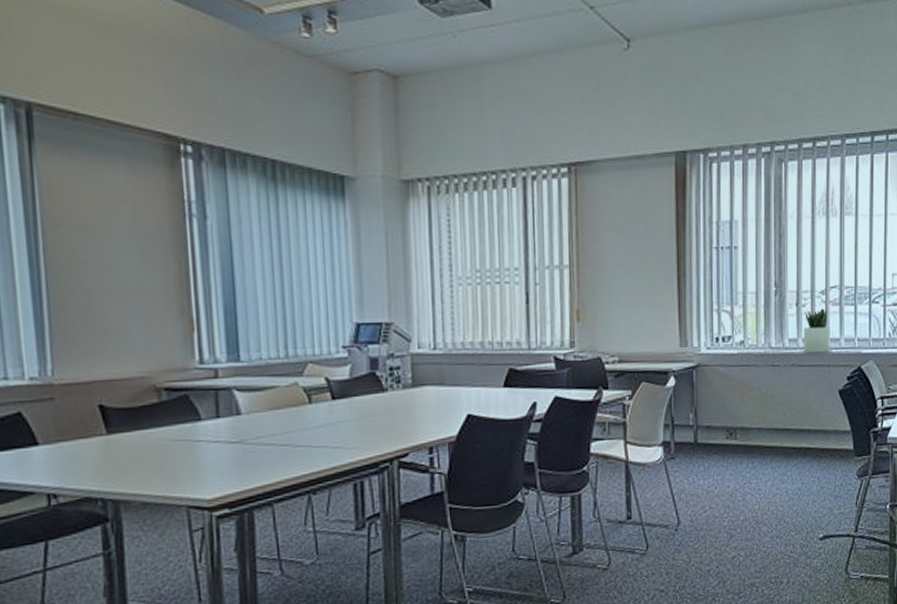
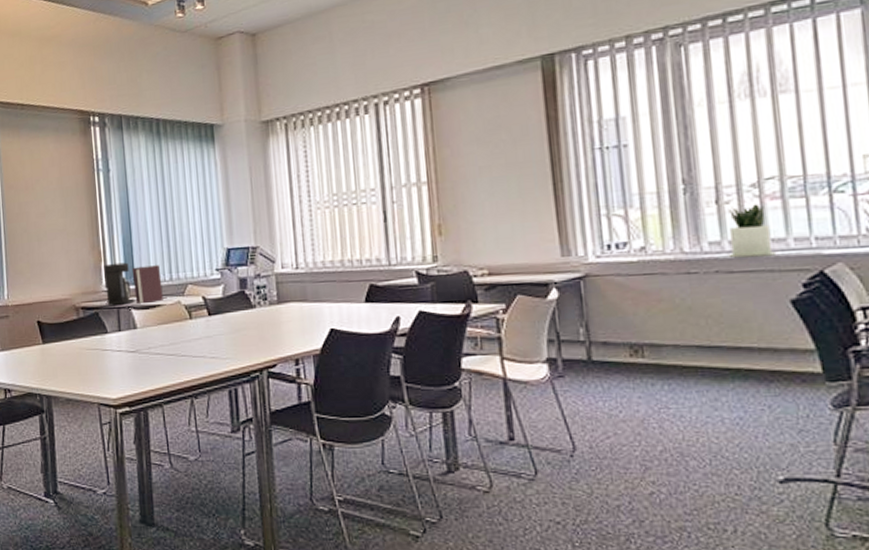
coffee maker: none [197,334,240,387] -> present [104,262,135,306]
binder: none [235,339,276,386] -> present [131,265,163,305]

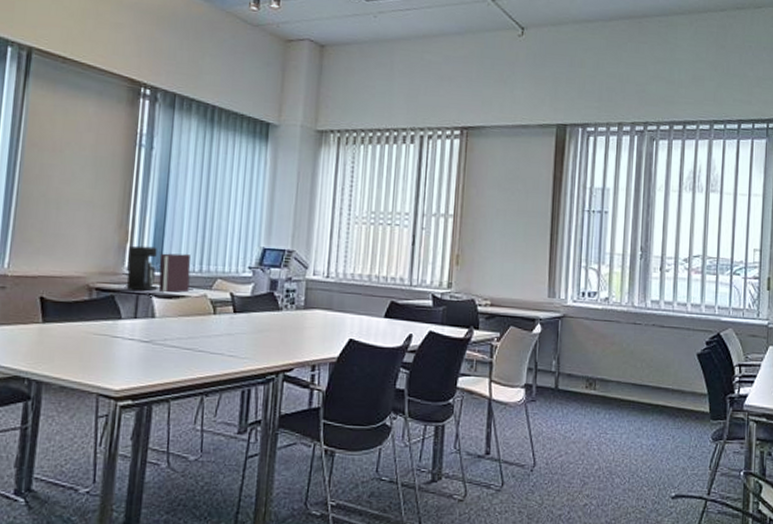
planter: present [728,204,777,259] -> none [663,274,694,318]

